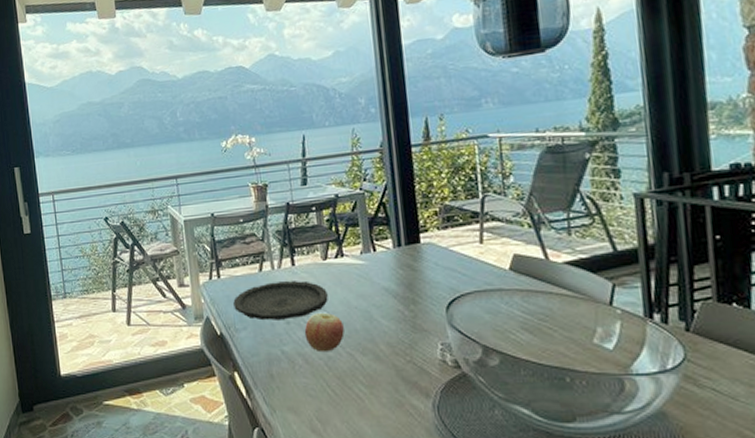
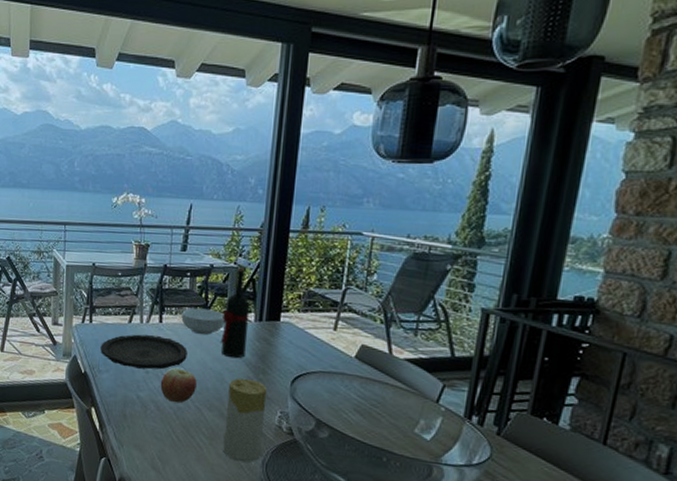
cereal bowl: none [314,242,363,271] -> present [181,308,226,335]
wine bottle: none [357,191,390,292] -> present [220,266,250,359]
candle: none [379,312,429,408] -> present [223,378,268,463]

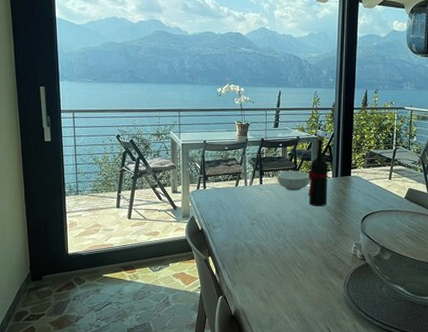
plate: present [100,334,188,370] -> none [214,195,283,222]
apple: present [160,368,197,403] -> none [263,219,291,246]
candle: present [223,378,268,463] -> none [314,221,345,285]

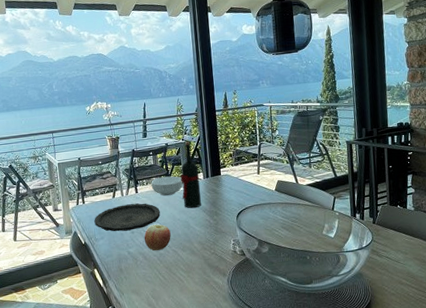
plate: none [214,195,283,222] -> present [94,203,160,232]
apple: none [263,219,291,246] -> present [144,224,171,251]

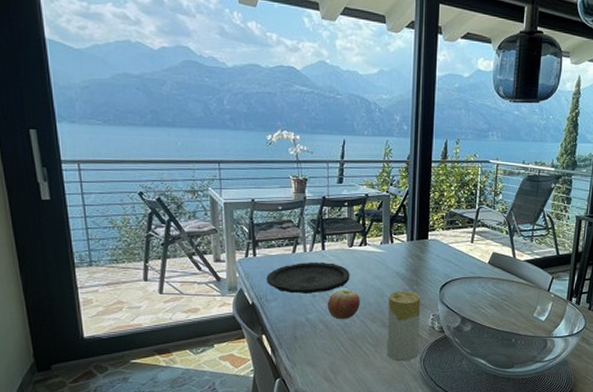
cereal bowl: present [151,176,183,196] -> none [342,234,382,256]
wine bottle: present [180,141,201,209] -> none [378,194,402,275]
candle: none [194,221,225,284] -> present [386,291,421,361]

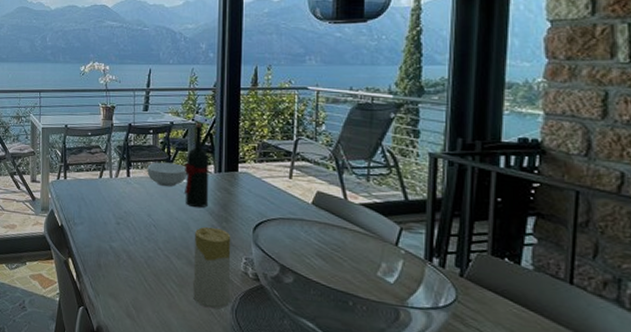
plate: present [266,262,350,294] -> none [75,188,154,221]
apple: present [327,290,360,320] -> none [131,219,164,252]
cereal bowl: none [342,234,382,256] -> present [147,162,188,186]
wine bottle: none [378,194,402,275] -> present [183,122,209,208]

